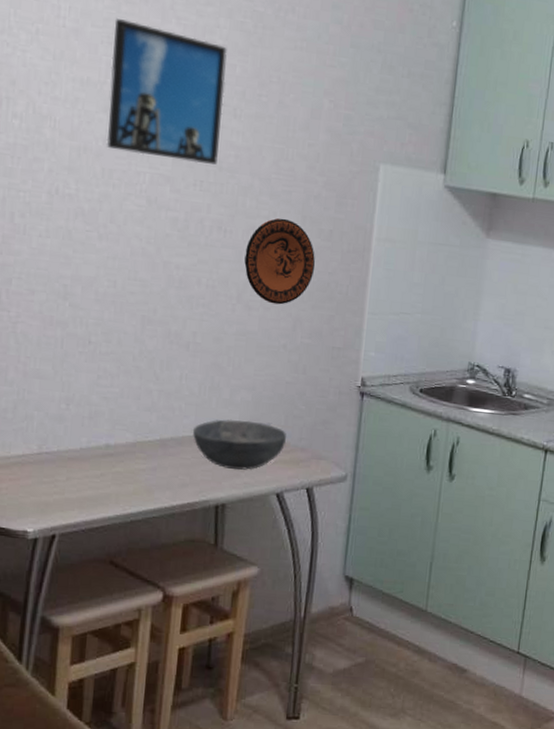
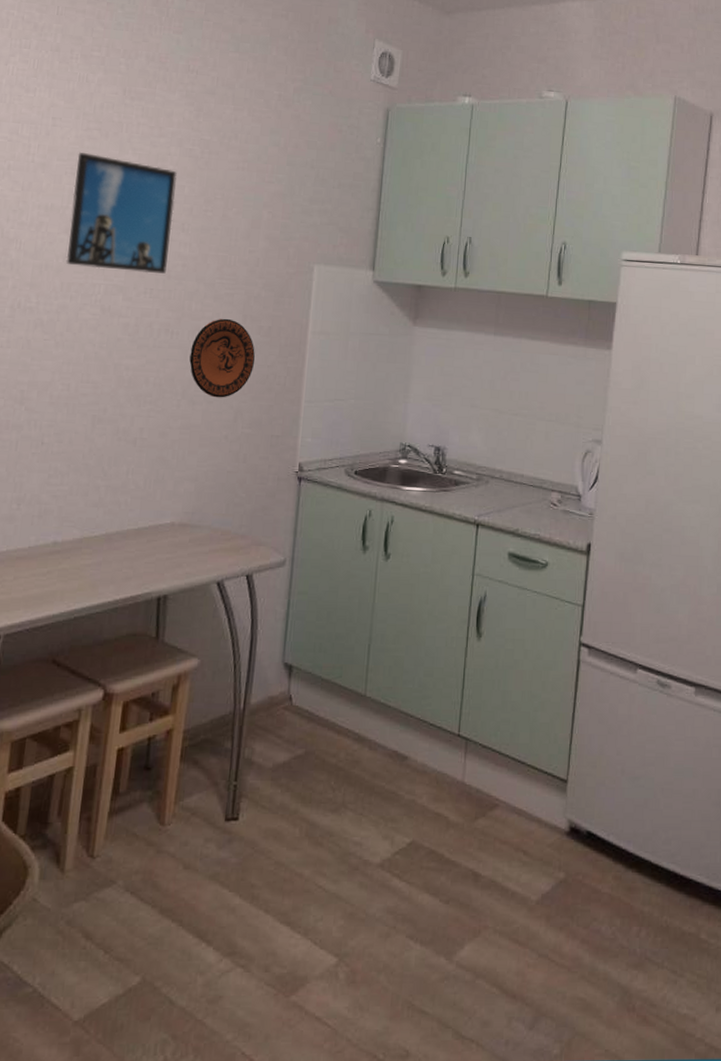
bowl: present [193,419,286,470] -> none [137,510,227,560]

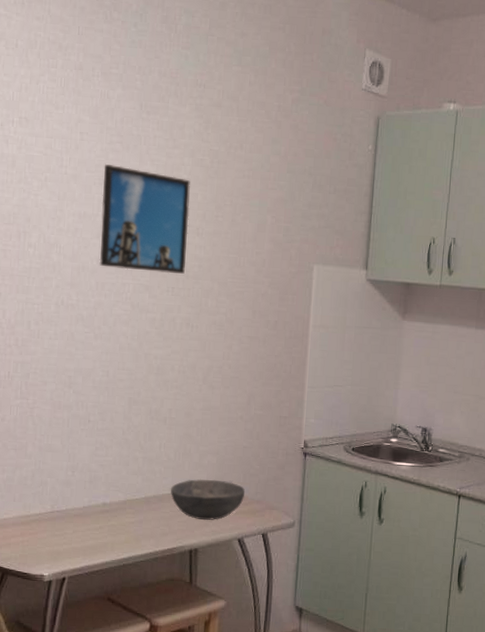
bowl: none [137,510,227,560] -> present [171,478,245,520]
decorative plate: present [189,318,255,398] -> none [208,313,264,384]

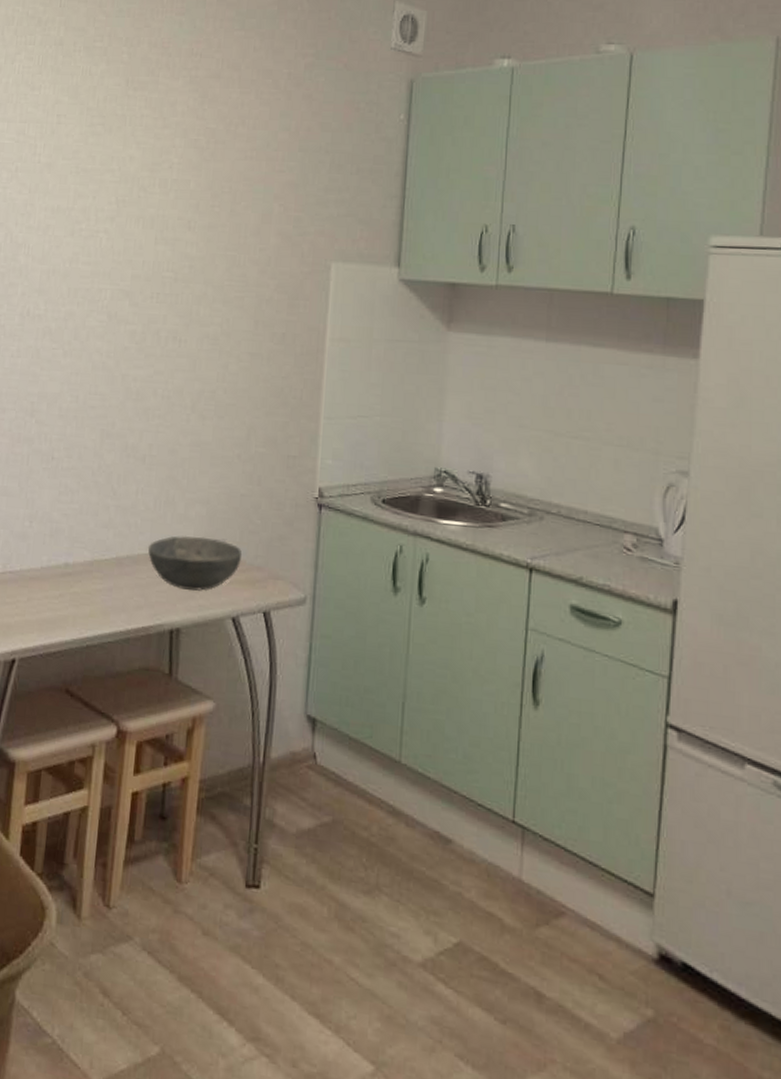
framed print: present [99,163,190,274] -> none [72,149,182,277]

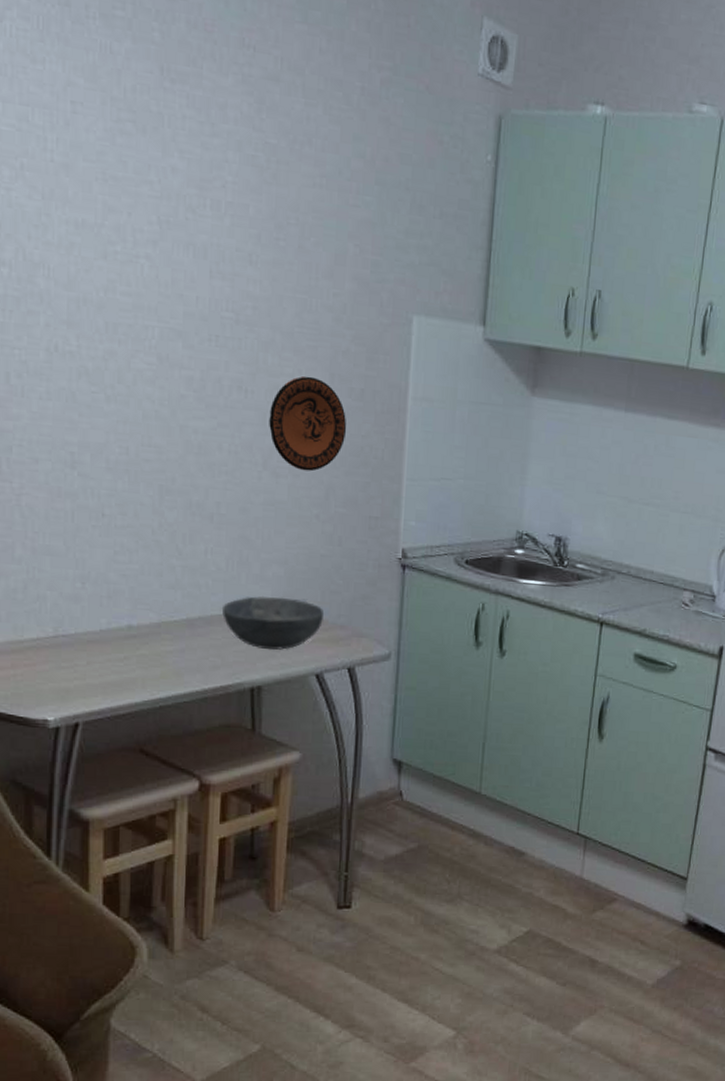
decorative plate: none [198,324,269,413] -> present [269,376,347,472]

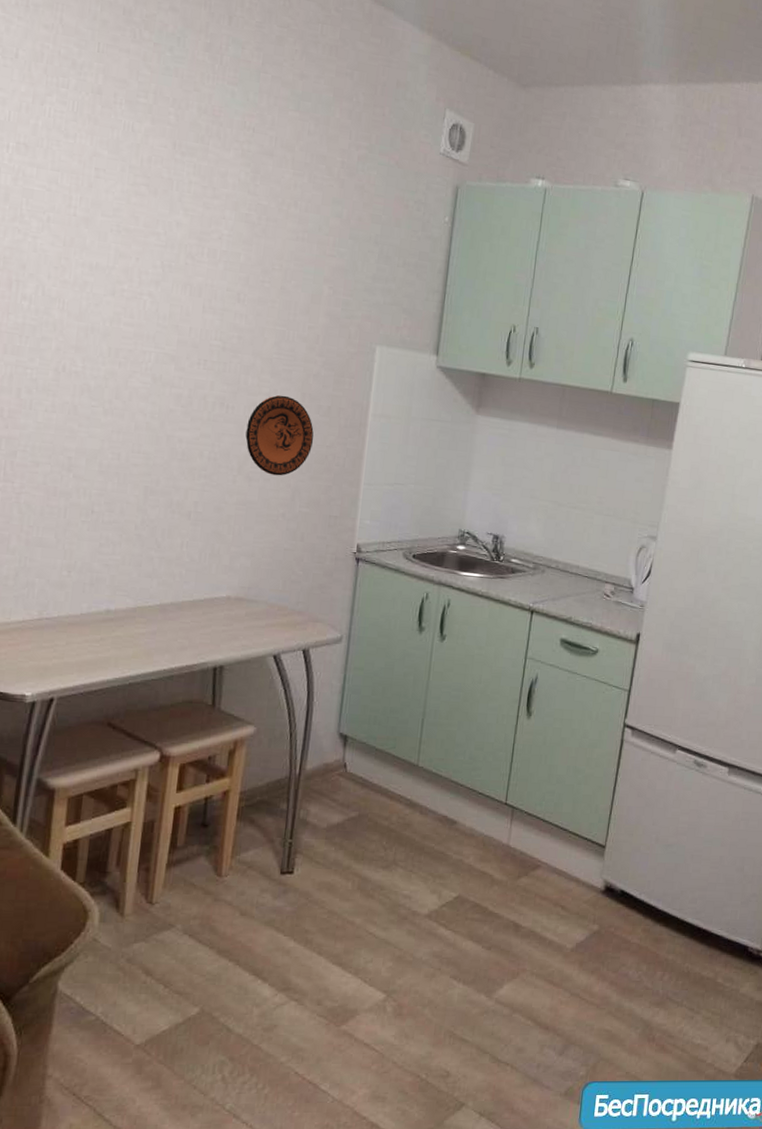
bowl: present [222,595,323,650] -> none [193,584,284,633]

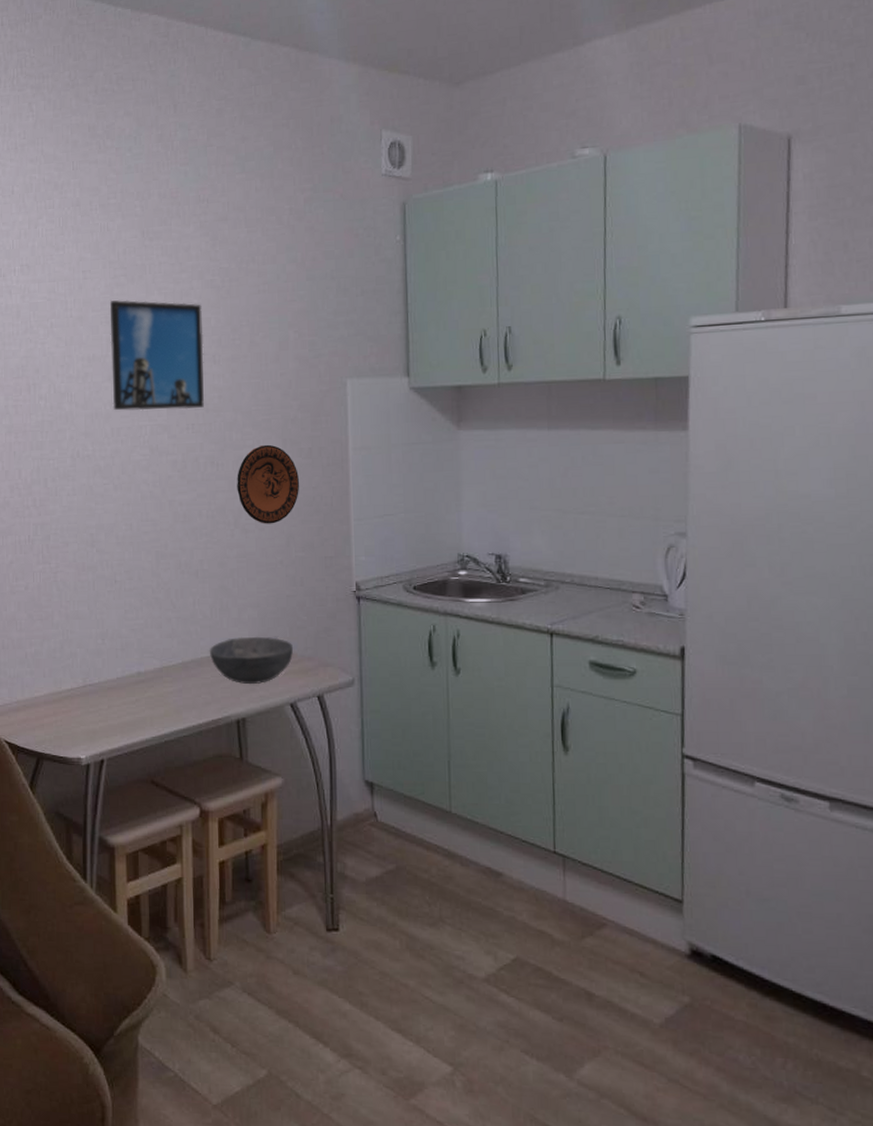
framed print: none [113,208,232,345] -> present [109,300,204,411]
bowl: none [193,584,284,633] -> present [210,636,293,684]

